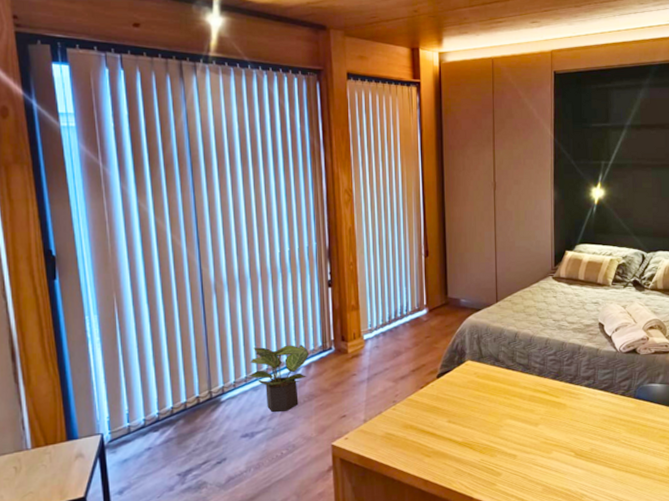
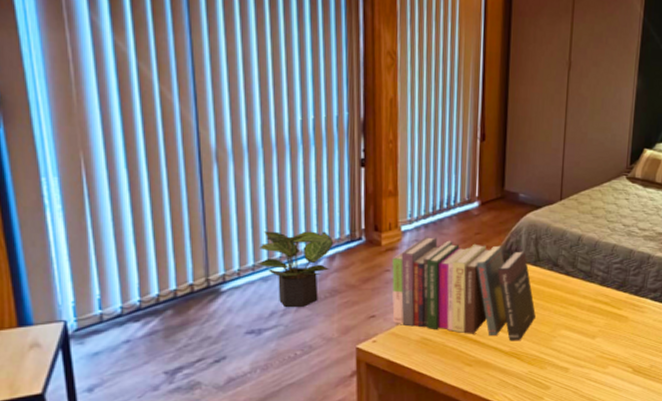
books: none [358,342,483,432] -> present [392,236,536,341]

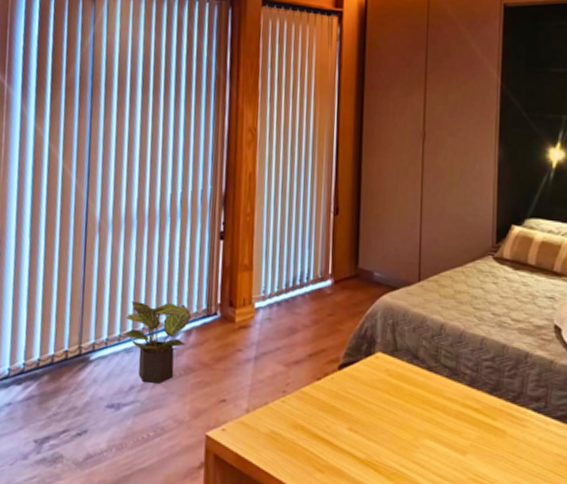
books: present [392,236,536,341] -> none [243,314,394,447]

